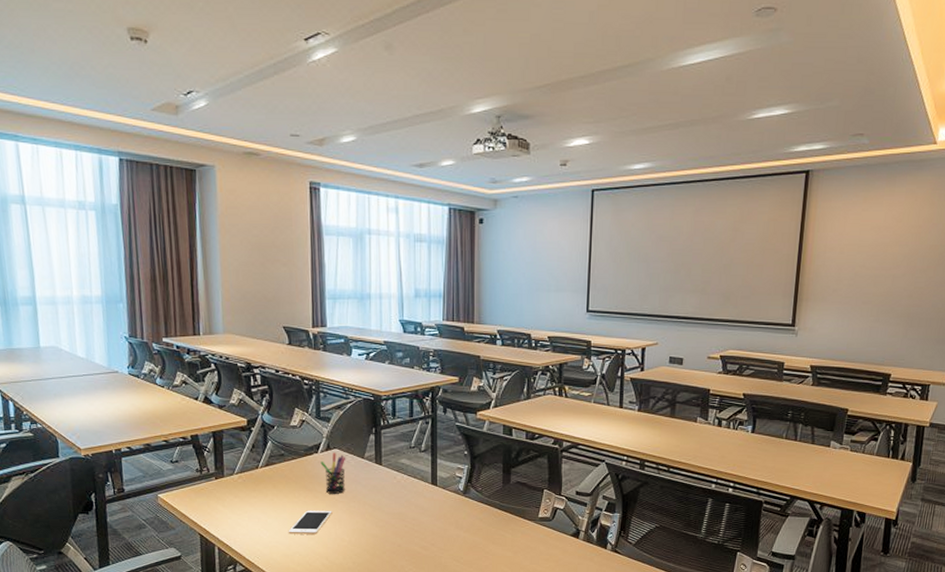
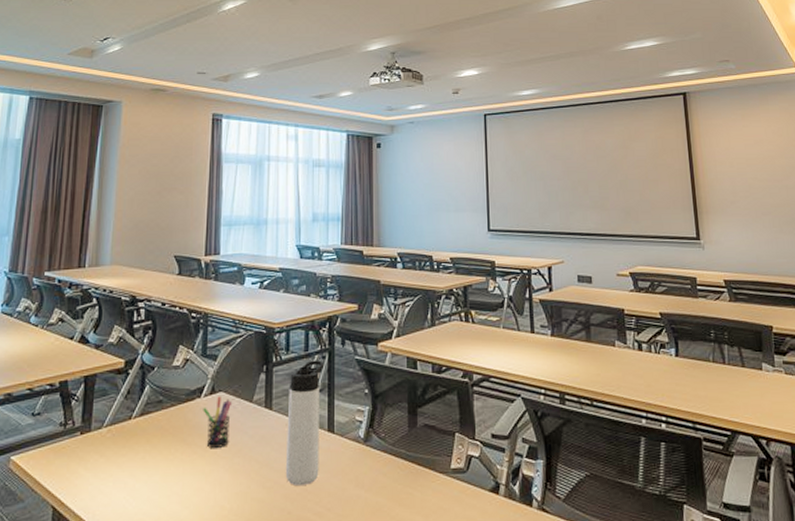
cell phone: present [288,510,332,534] -> none [158,469,213,503]
thermos bottle: none [395,425,427,525] -> present [285,360,323,485]

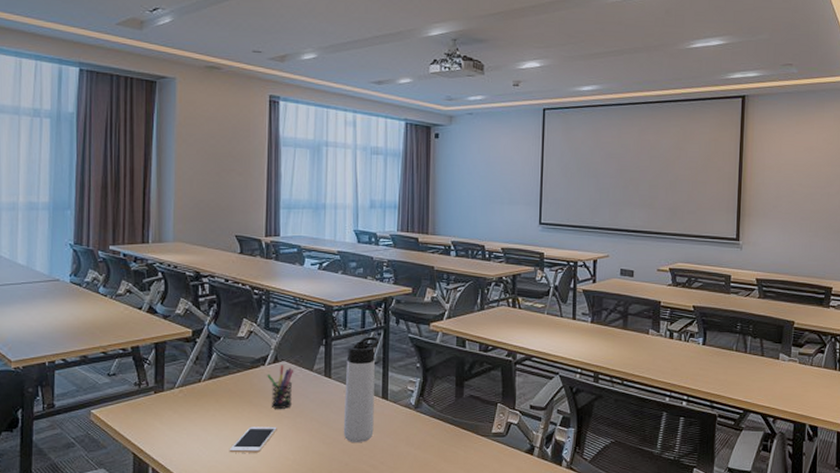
cell phone: none [158,469,213,503] -> present [229,426,277,453]

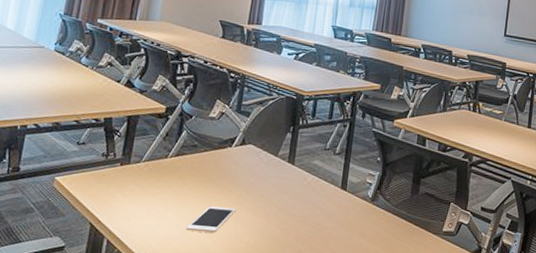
pen holder: present [267,365,293,409] -> none [232,147,259,191]
thermos bottle: present [343,336,379,442] -> none [299,127,344,230]

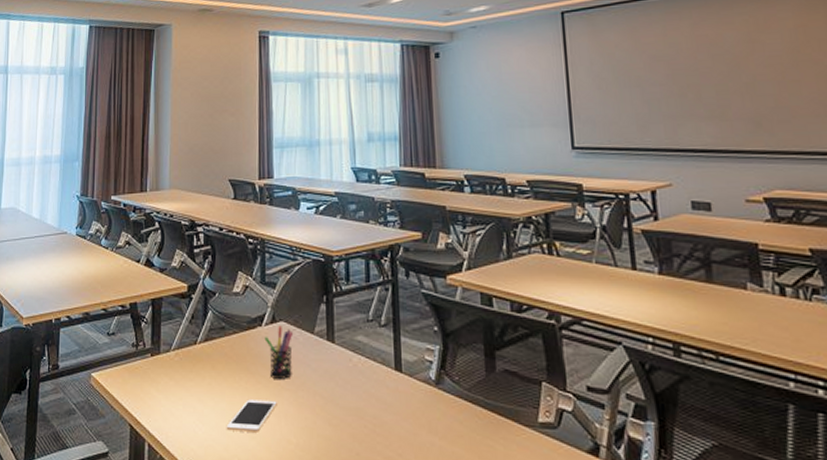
pen holder: none [232,147,259,191] -> present [264,325,293,379]

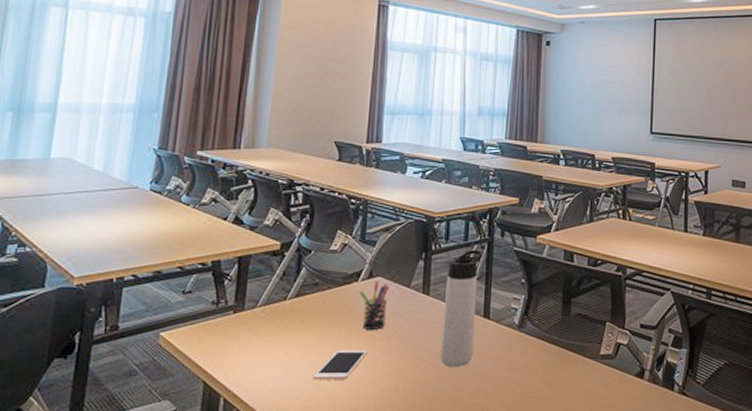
thermos bottle: none [351,292,388,426] -> present [440,249,482,367]

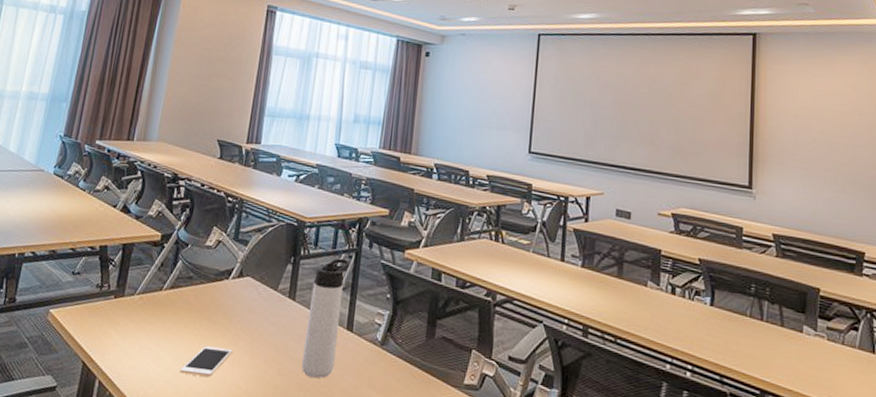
pen holder: present [360,281,389,330] -> none [229,280,257,330]

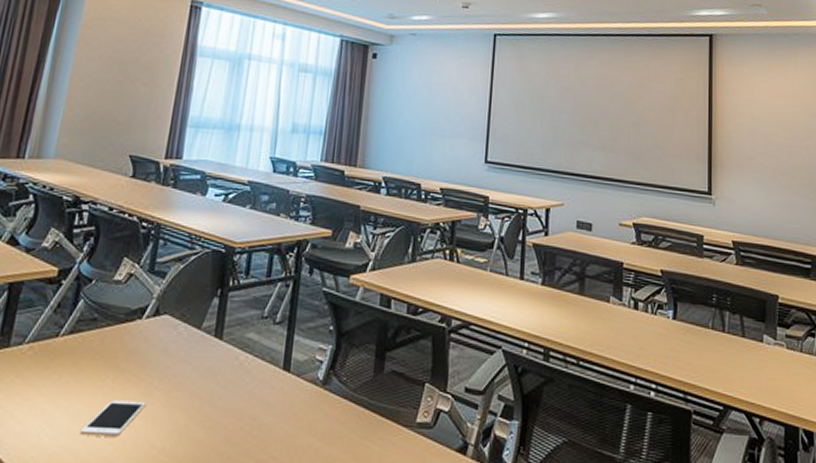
thermos bottle: present [301,258,350,378] -> none [229,287,286,428]

